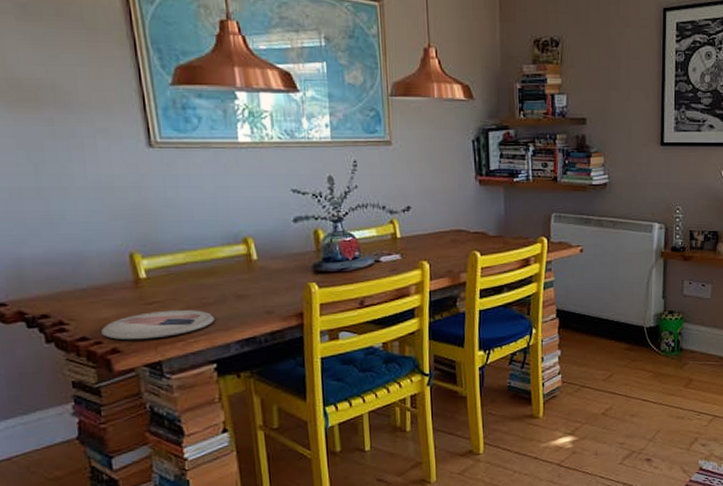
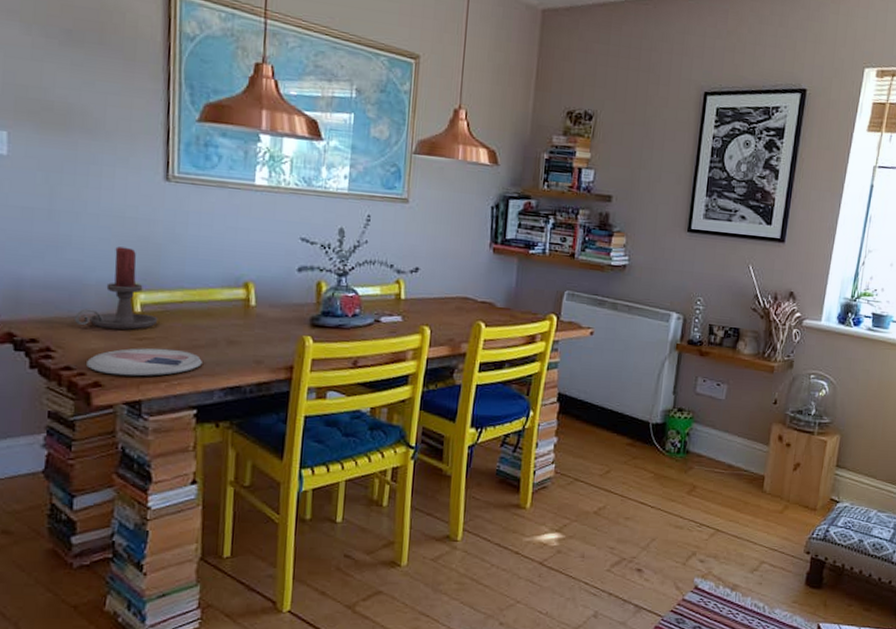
candle holder: none [82,216,165,298] -> present [75,246,158,330]

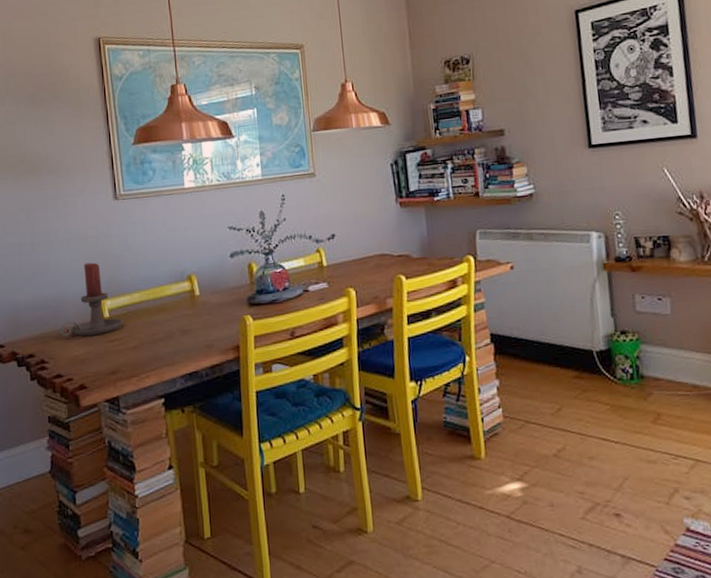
plate: present [86,348,202,377] -> none [73,345,163,377]

